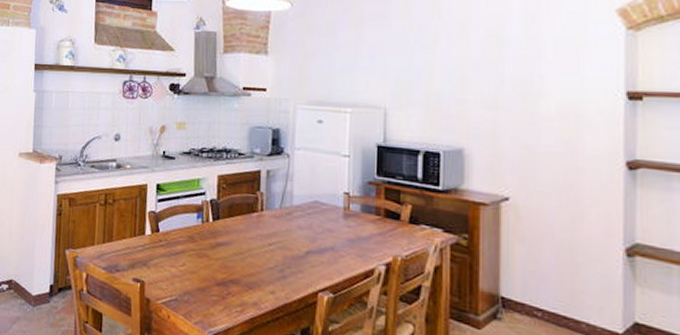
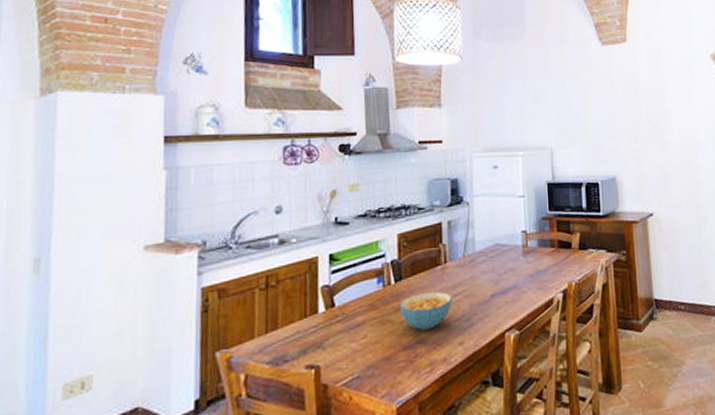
cereal bowl: none [216,235,266,272] -> present [400,292,452,330]

